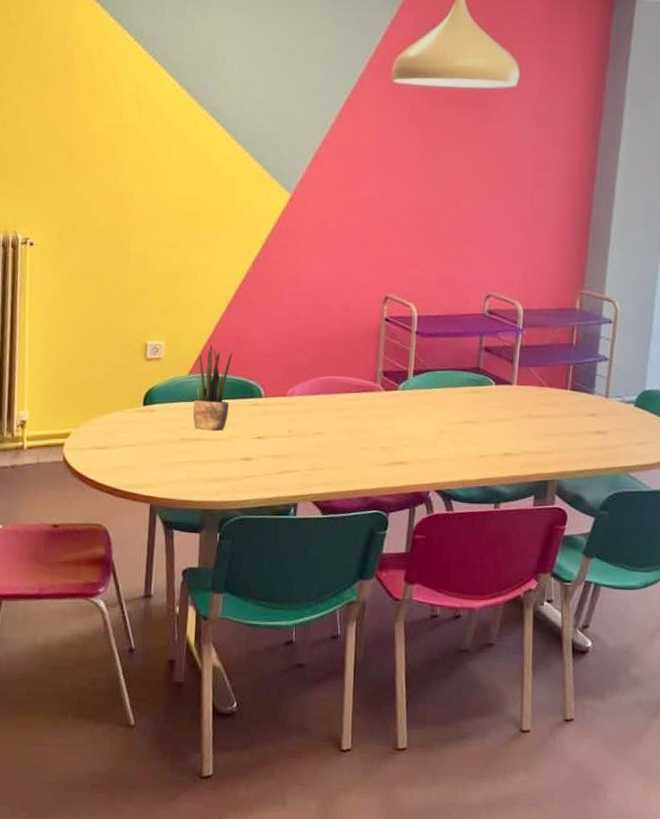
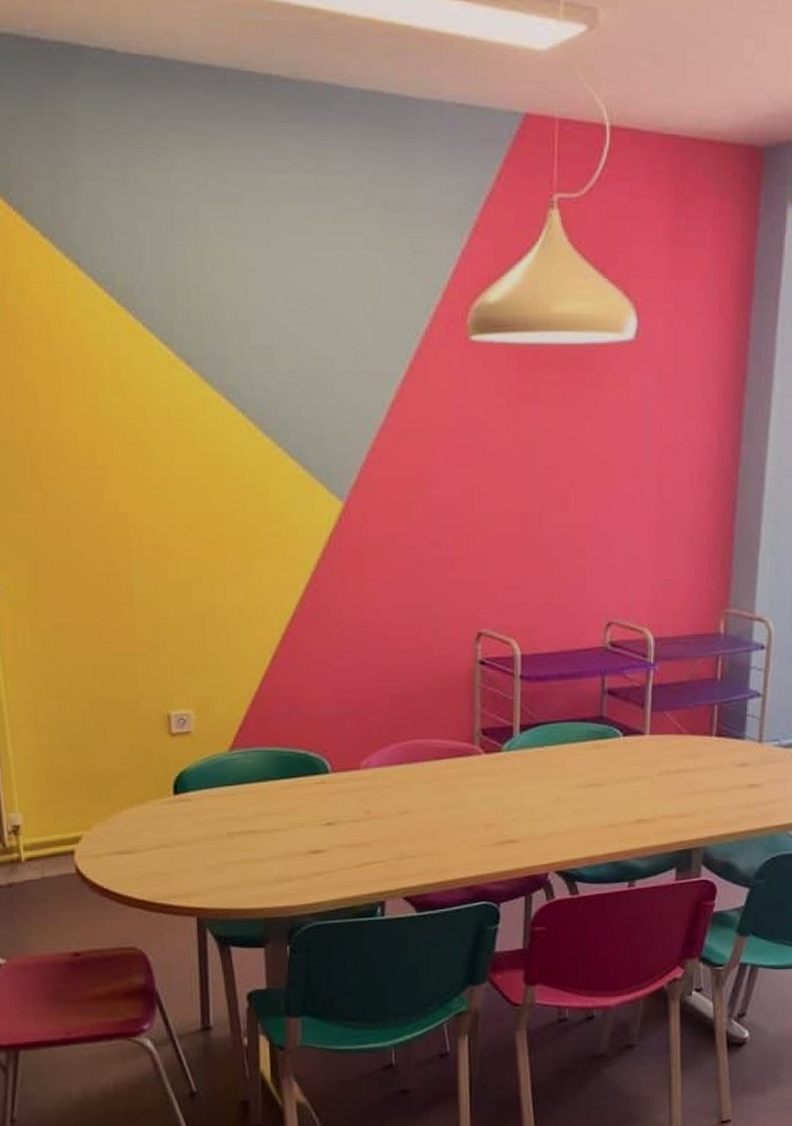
potted plant: present [193,345,233,432] -> none [240,710,287,821]

